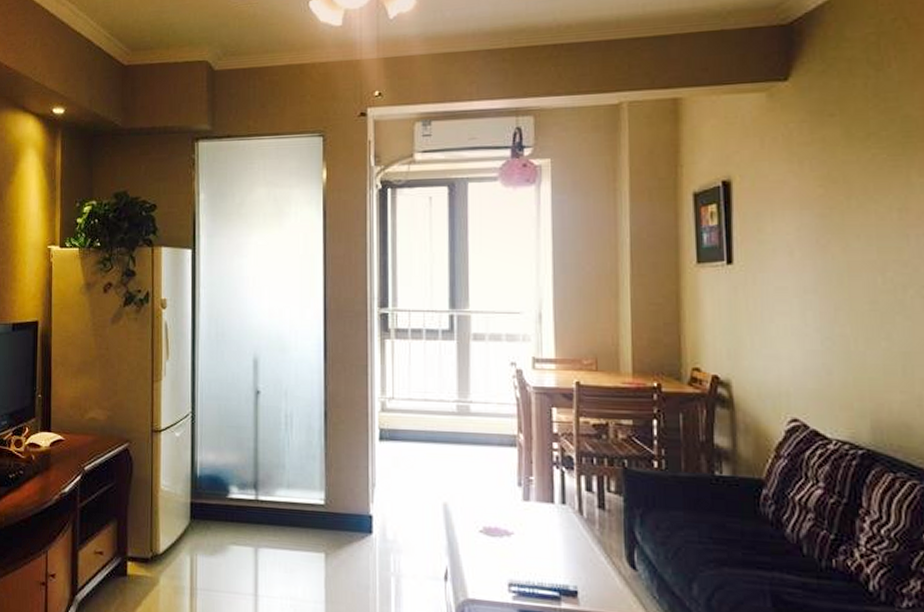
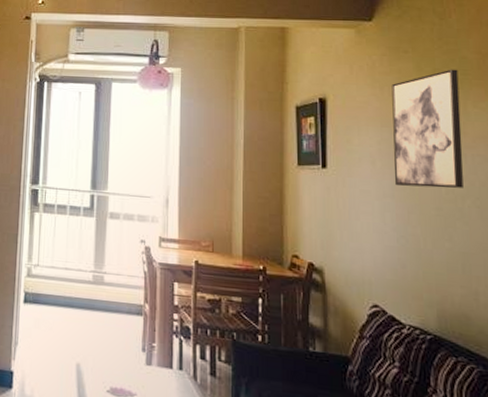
wall art: none [814,131,905,279] -> present [392,69,463,188]

